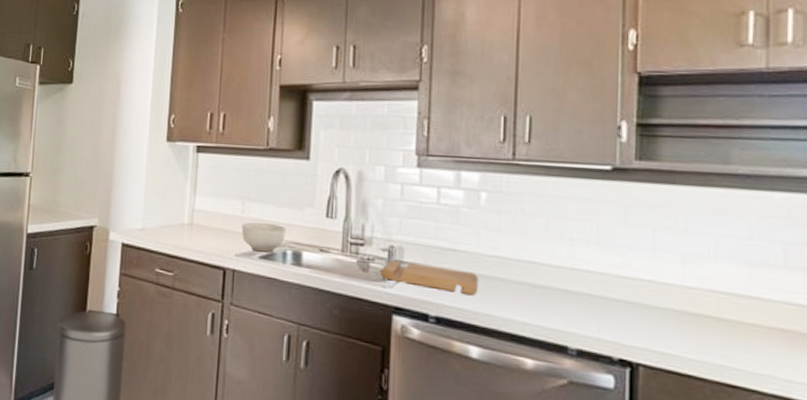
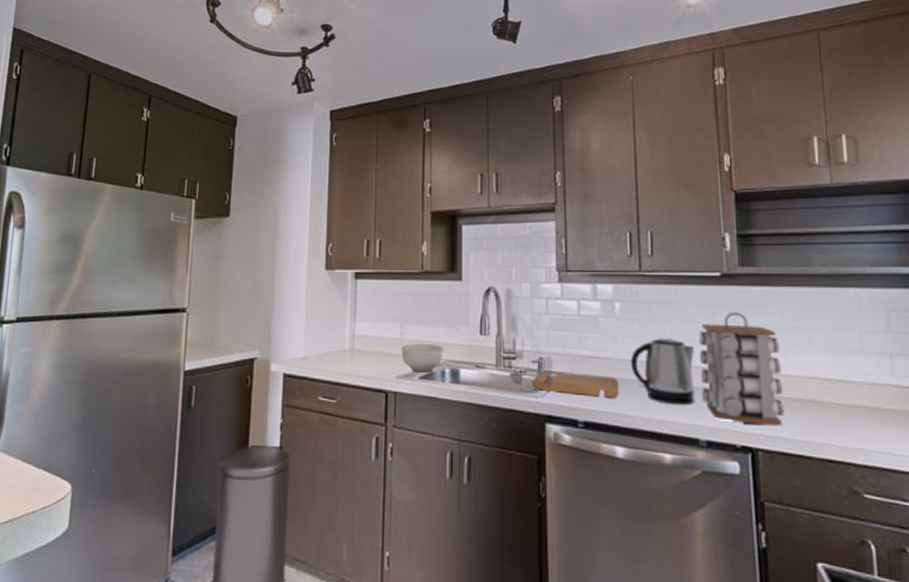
kettle: none [493,234,572,310] -> present [630,338,695,406]
spice rack: none [576,210,678,342] -> present [699,311,785,426]

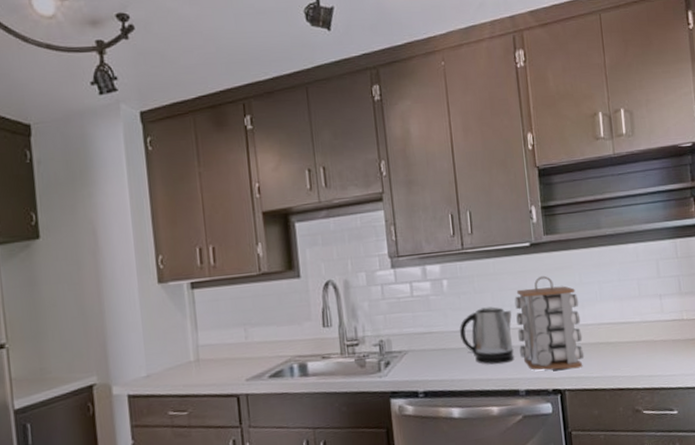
bowl: present [401,344,443,373] -> none [247,343,290,372]
cutting board: present [531,371,619,398] -> none [375,348,452,371]

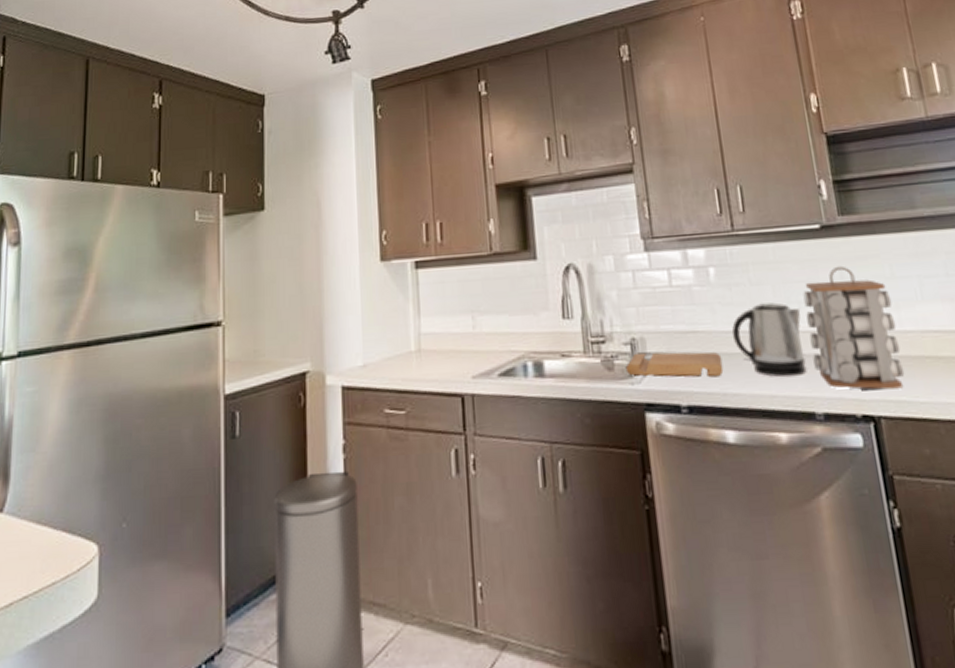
cutting board: none [375,348,452,371] -> present [625,352,724,377]

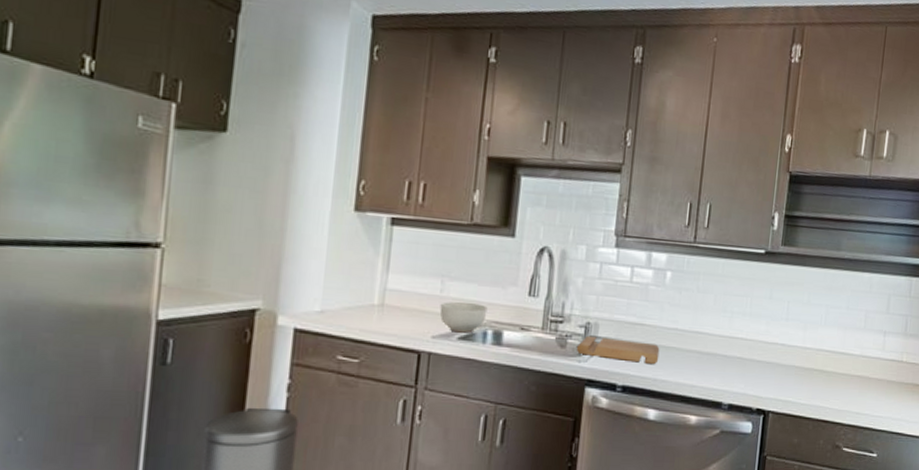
bowl: none [475,335,524,369] -> present [439,302,488,333]
kettle: present [731,302,807,378] -> none [672,308,732,373]
spice rack: present [803,265,905,391] -> none [731,287,803,392]

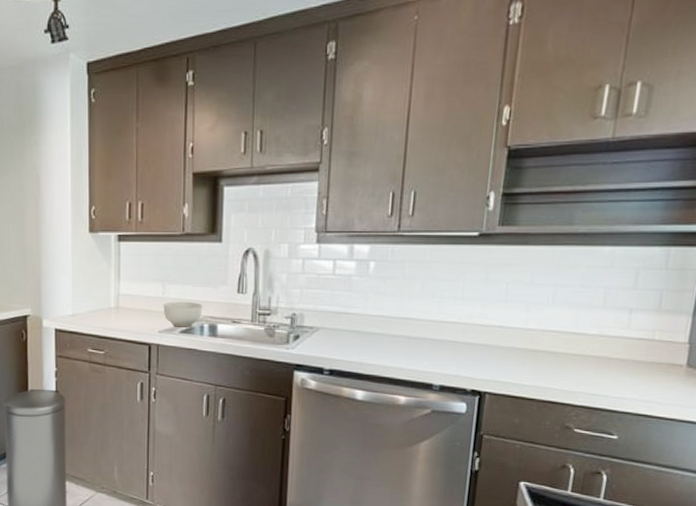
cutting board: present [576,335,660,364] -> none [283,325,366,349]

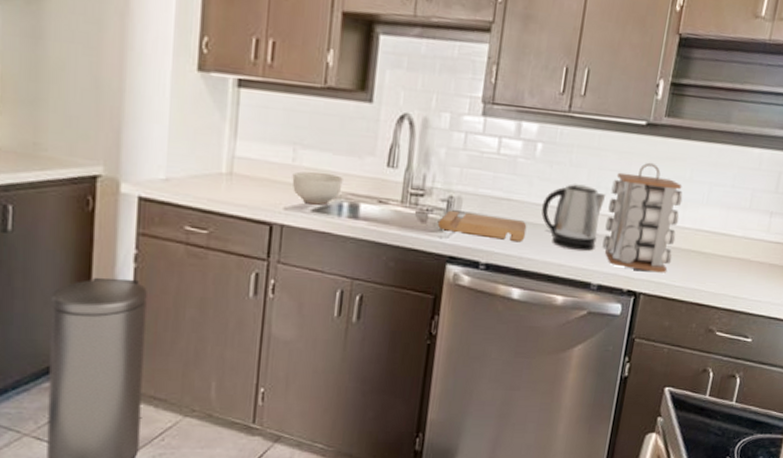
cutting board: none [283,325,366,349] -> present [437,210,527,241]
kettle: none [378,295,442,356] -> present [541,184,606,252]
spice rack: none [441,270,525,373] -> present [602,162,683,273]

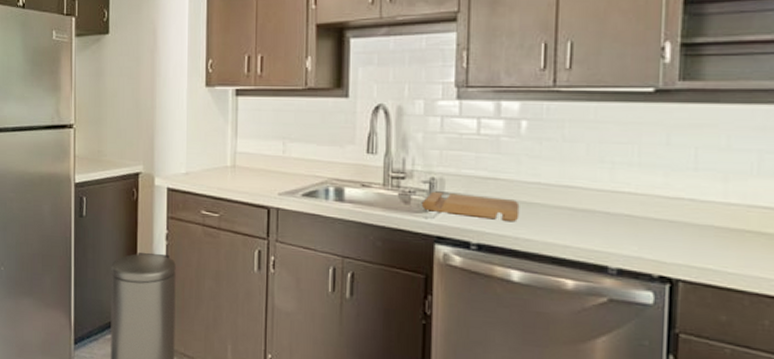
bowl: present [292,171,343,205] -> none [283,162,328,190]
kettle: present [541,184,606,252] -> none [534,160,614,232]
spice rack: present [602,162,683,273] -> none [617,131,721,257]

